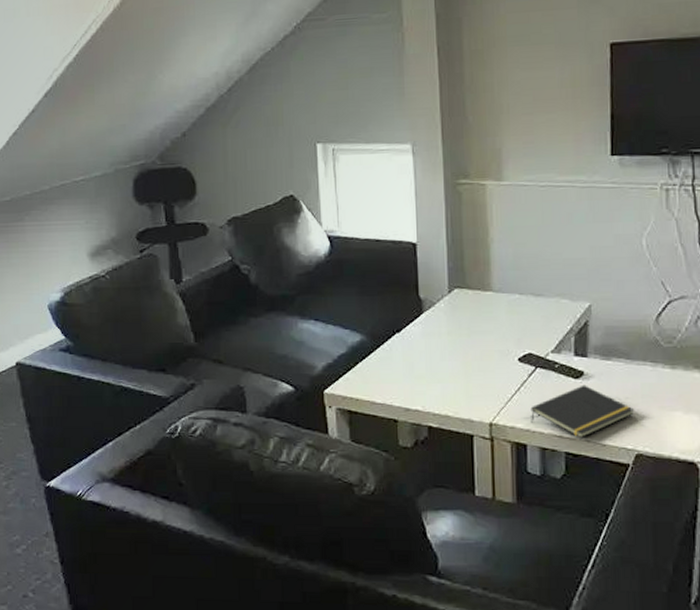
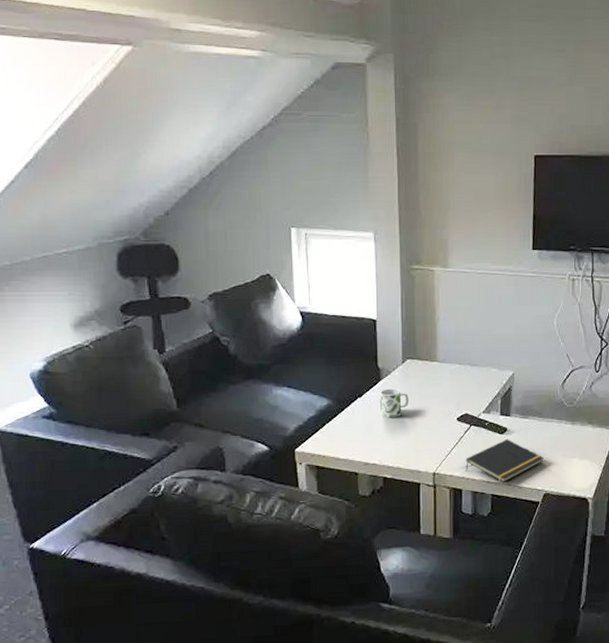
mug: none [421,323,458,357] -> present [379,388,409,418]

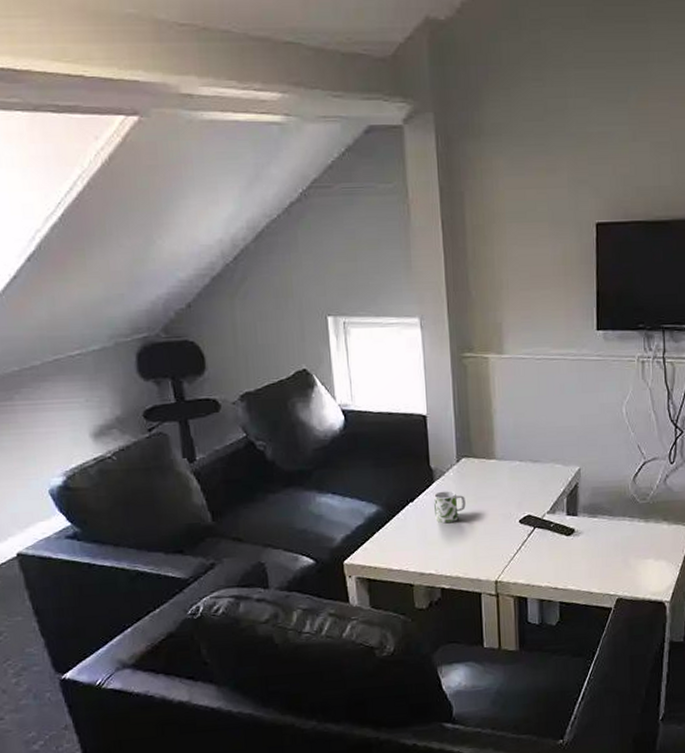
notepad: present [466,439,543,483] -> none [530,540,615,589]

